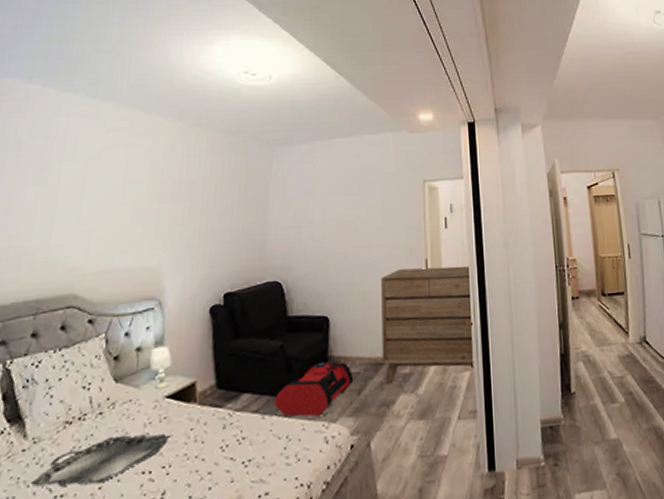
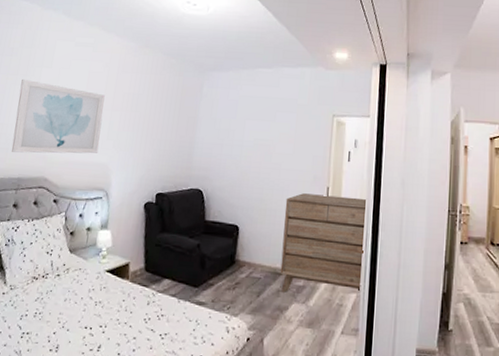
wall art: none [25,177,149,269] -> present [11,78,105,154]
serving tray: present [29,433,172,487] -> none [6,294,109,330]
backpack: present [275,362,354,417] -> none [189,263,255,309]

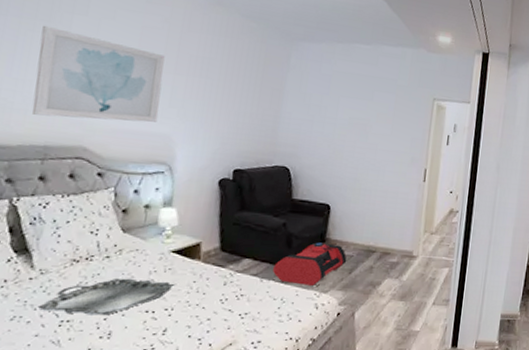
serving tray: none [6,294,109,330] -> present [36,277,176,316]
backpack: none [189,263,255,309] -> present [273,242,347,287]
dresser: present [280,193,366,294] -> none [373,174,462,270]

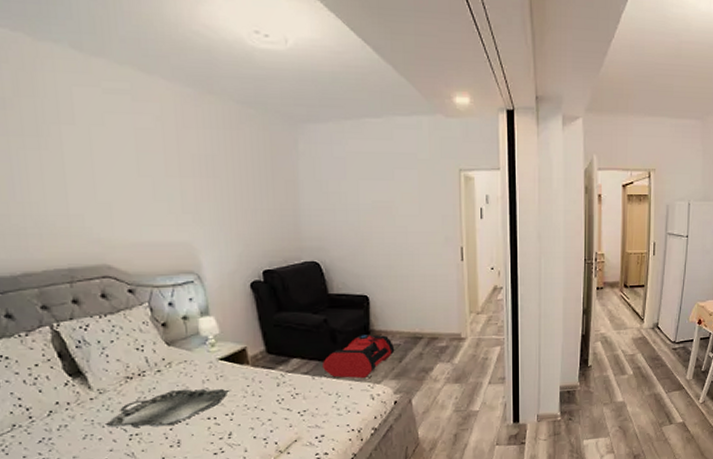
wall art: present [32,25,165,123] -> none [33,141,175,238]

